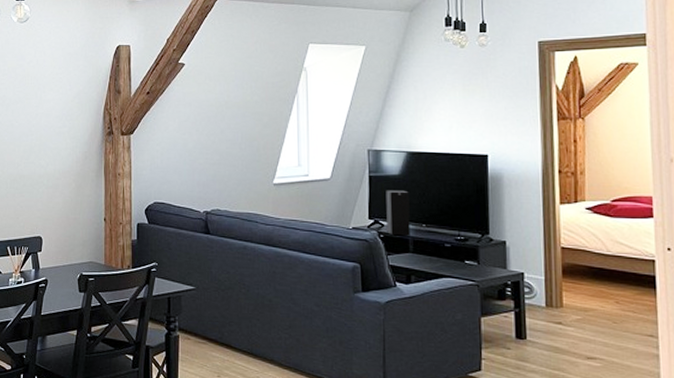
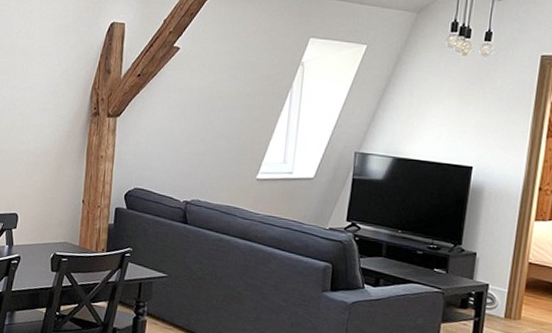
speaker: present [386,190,410,235] -> none [362,194,390,240]

